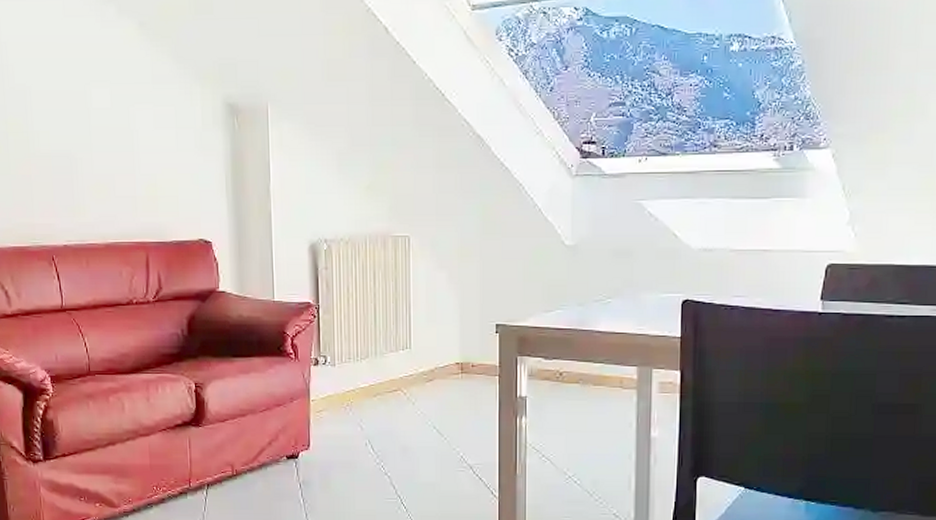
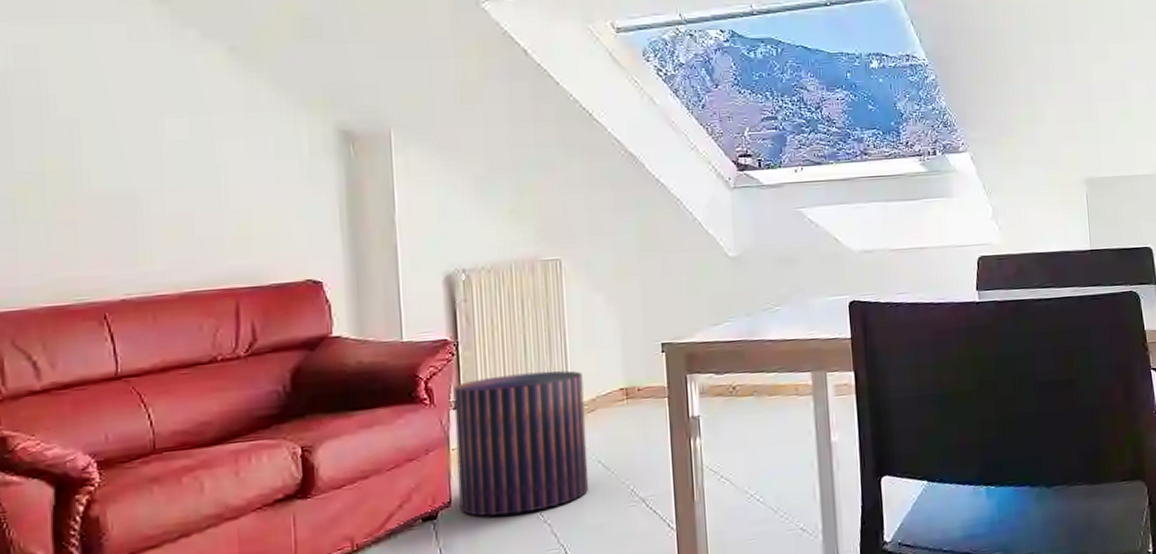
pouf: none [314,340,424,464] -> present [453,370,589,517]

